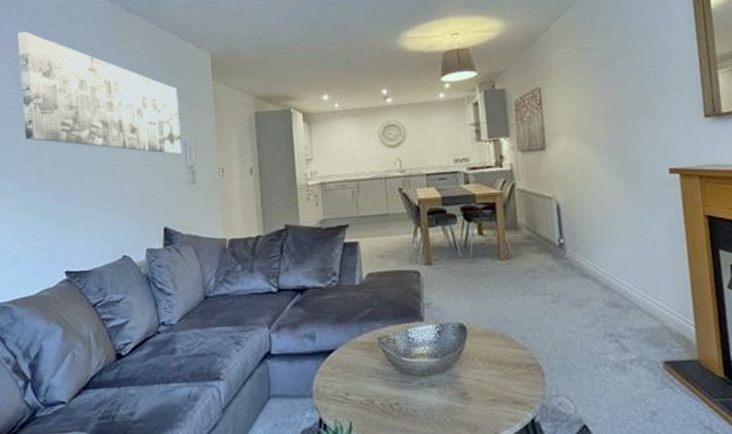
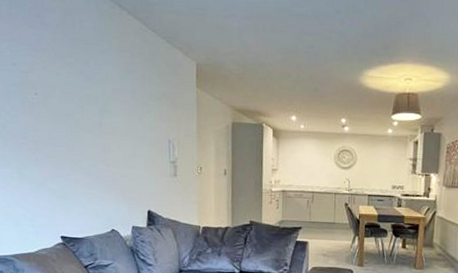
wall art: present [17,31,182,155] -> none [14,12,166,150]

